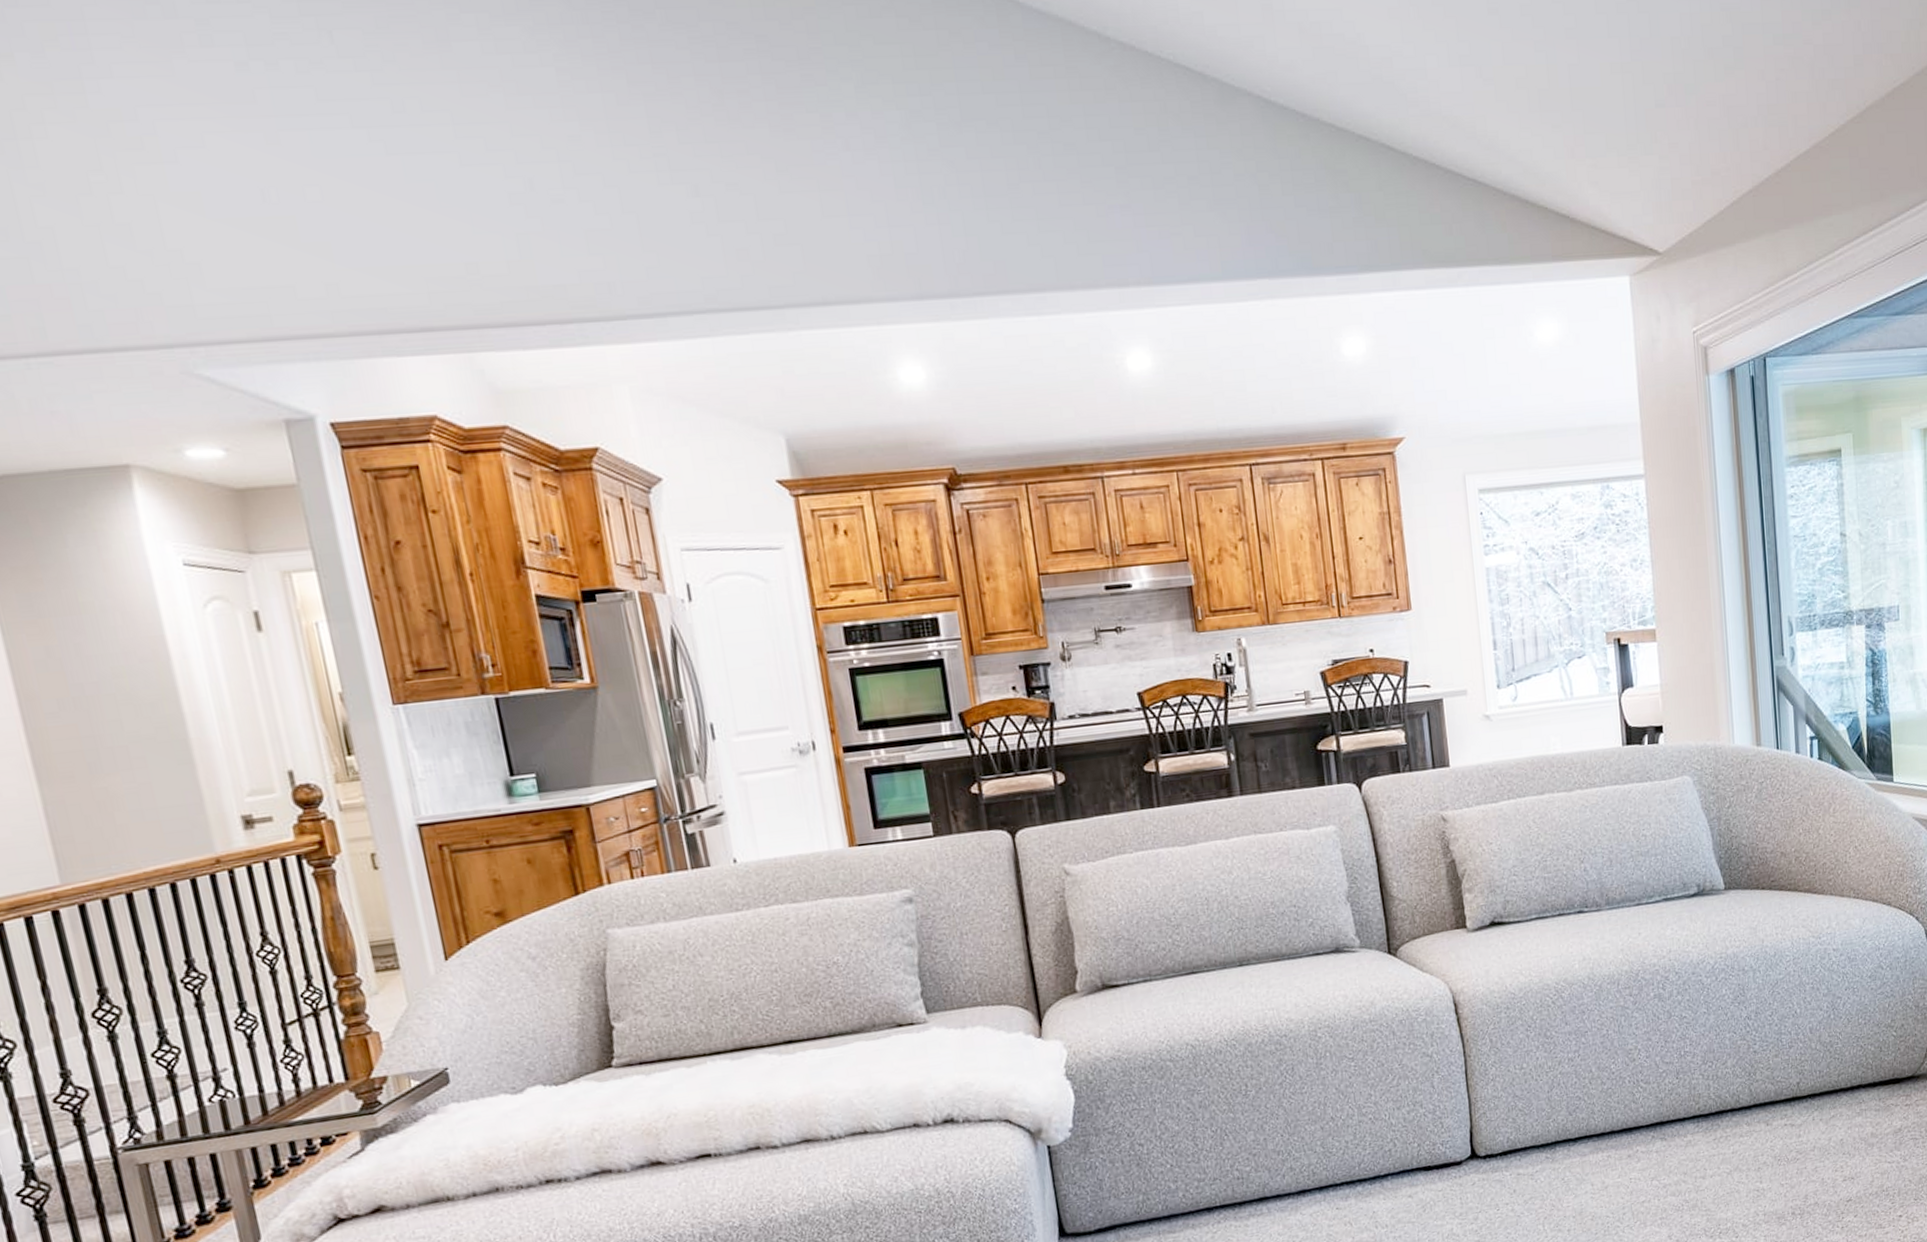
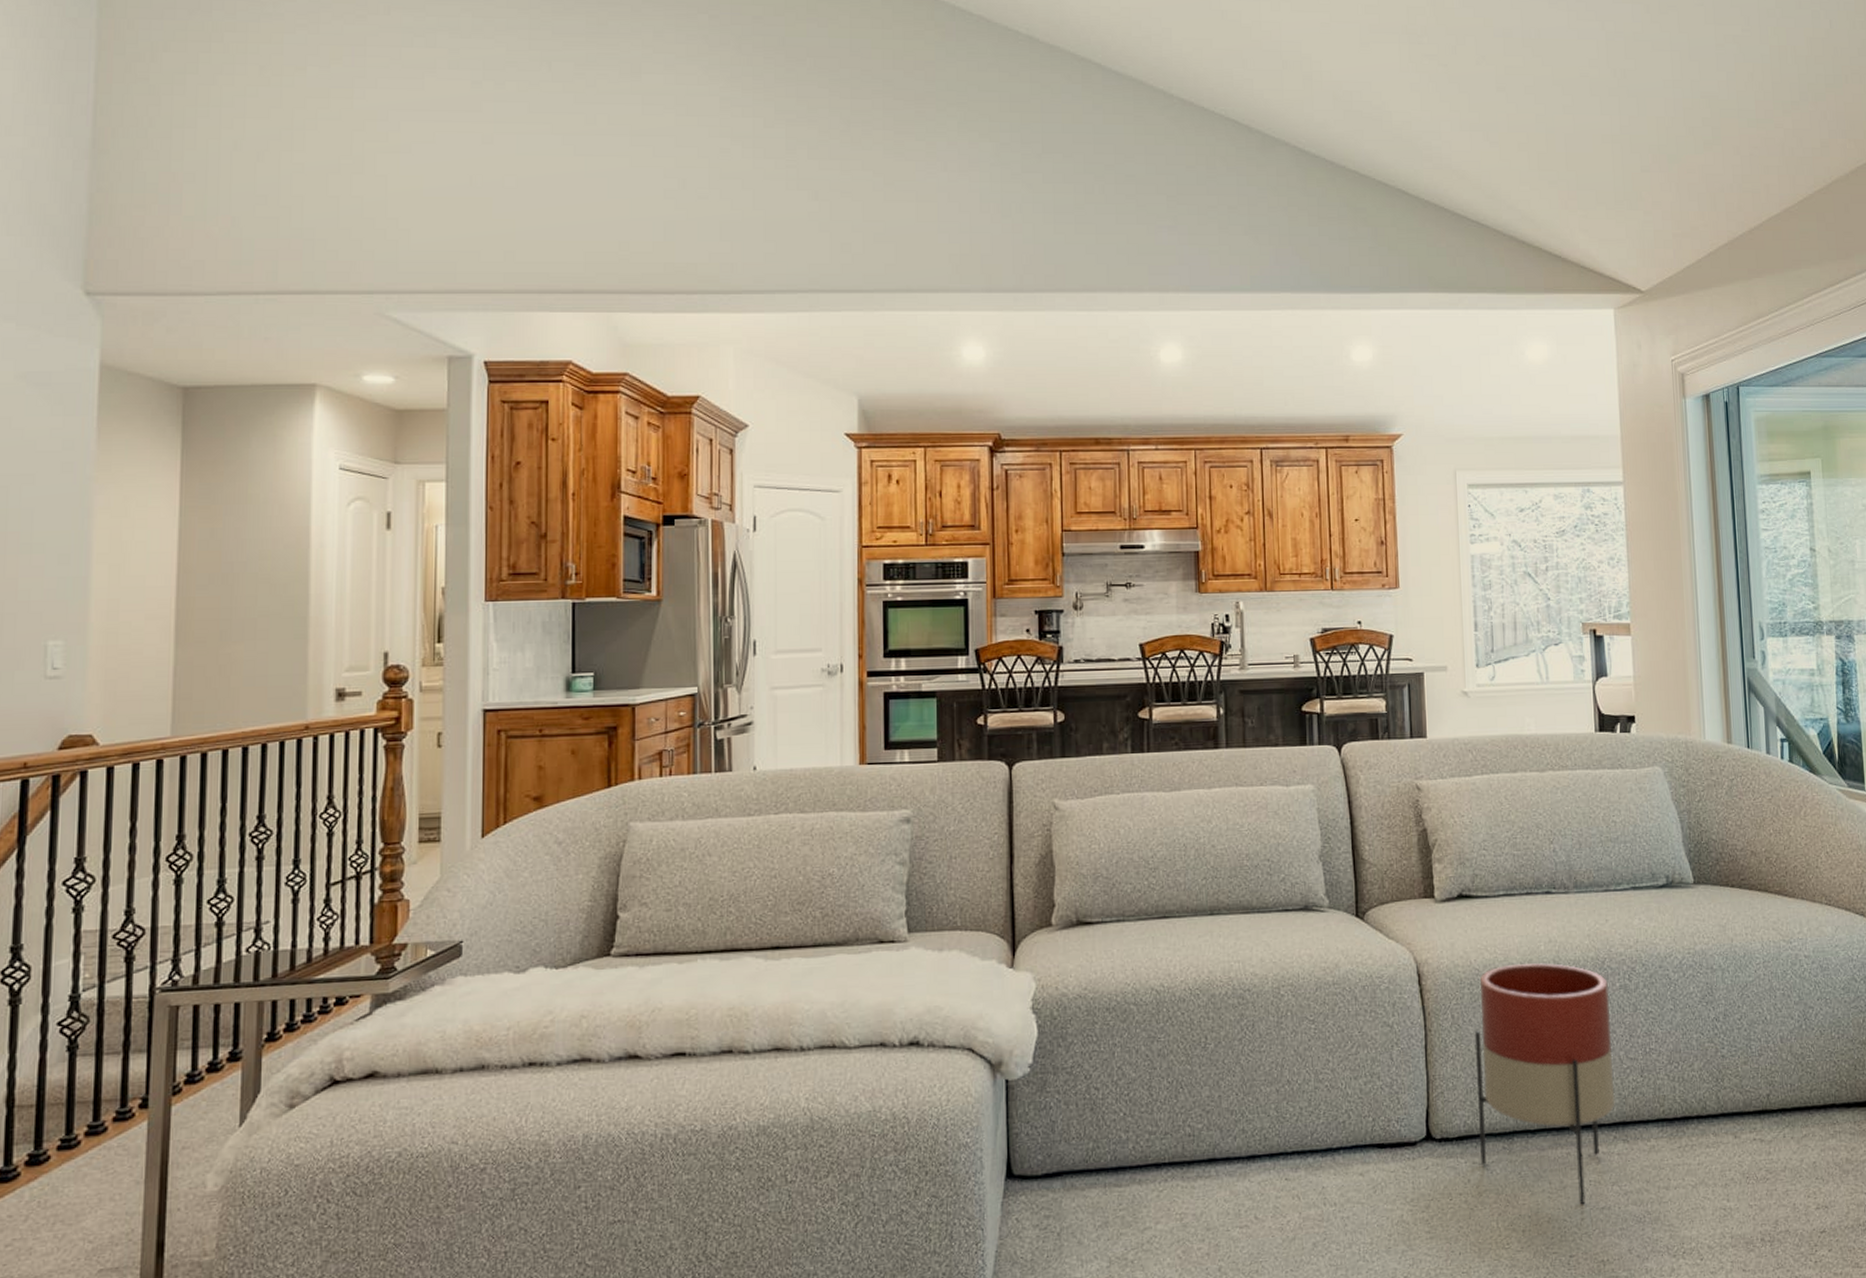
planter: none [1513,980,1653,1201] -> present [1474,963,1615,1205]

